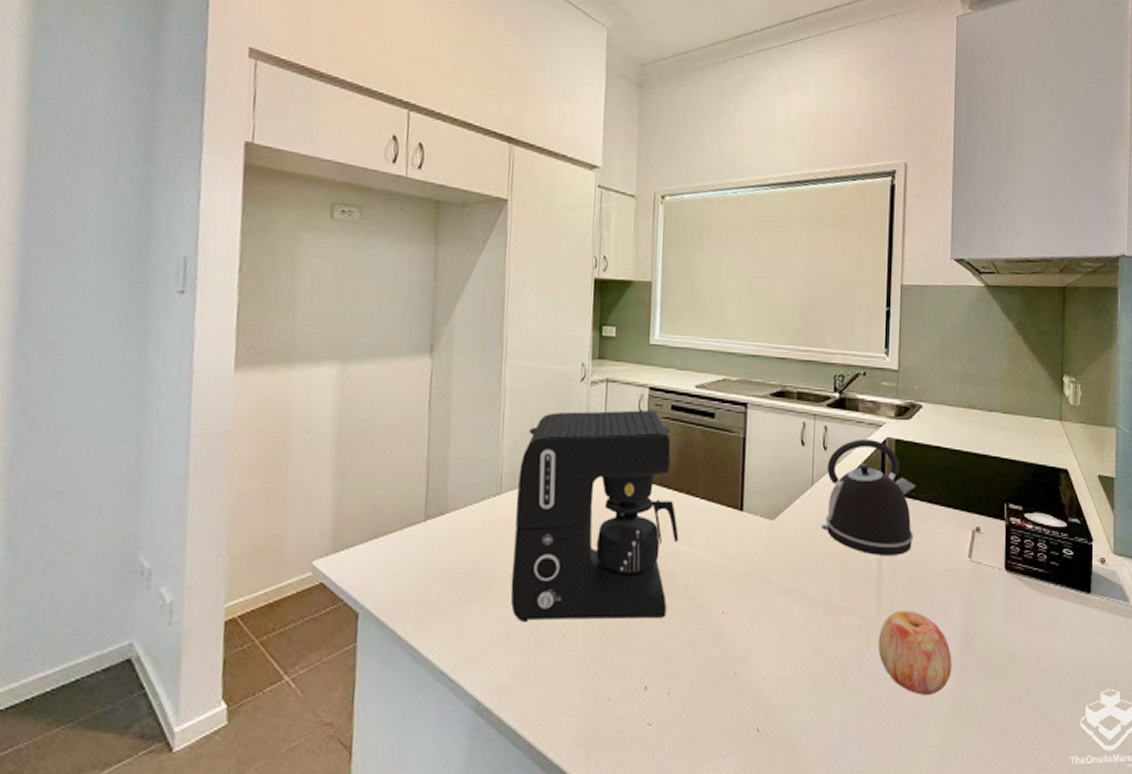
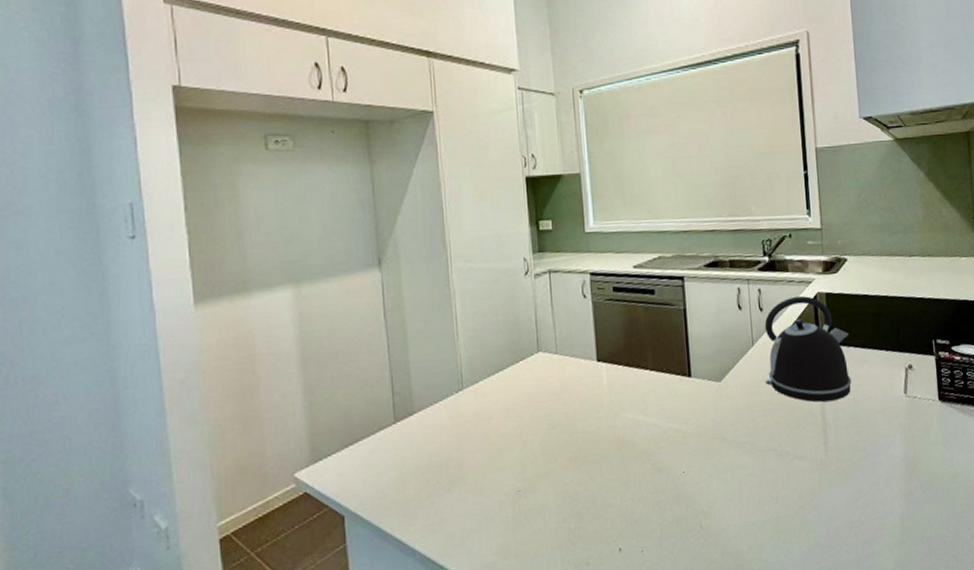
coffee maker: present [510,410,679,623] -> none [477,294,635,505]
apple: present [878,611,952,695] -> none [829,448,900,524]

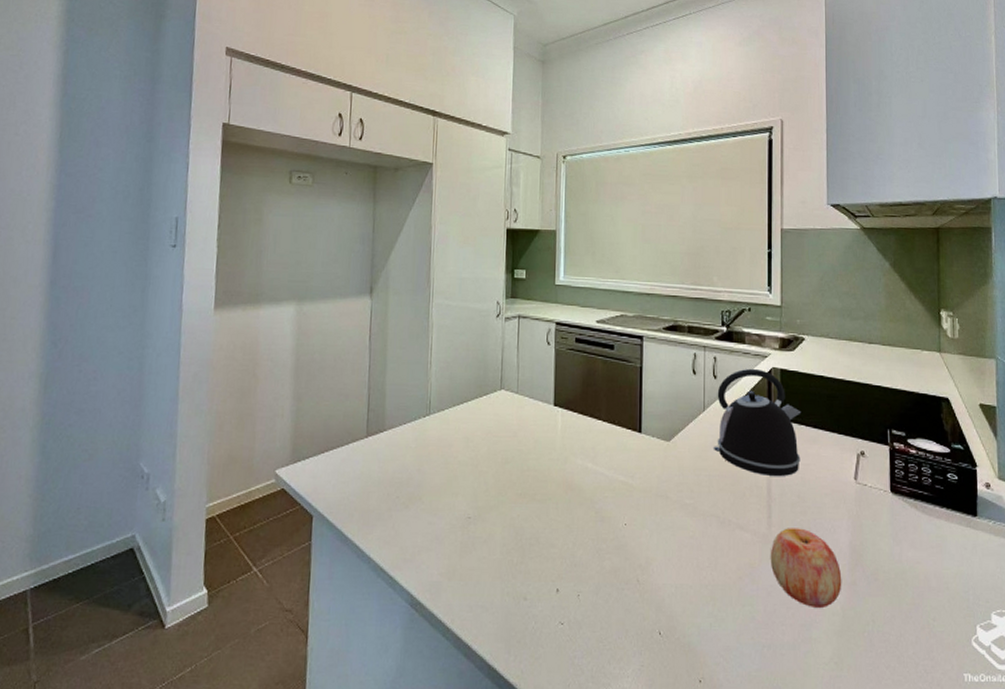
apple: none [829,448,900,524] -> present [770,528,842,607]

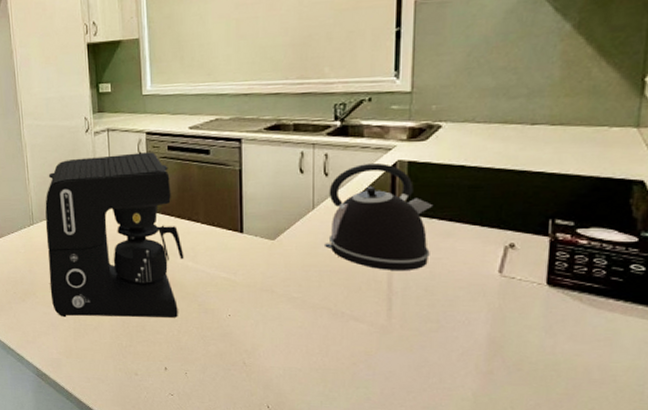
coffee maker: none [439,342,585,529] -> present [45,152,184,318]
apple: present [770,528,842,607] -> none [389,319,476,393]

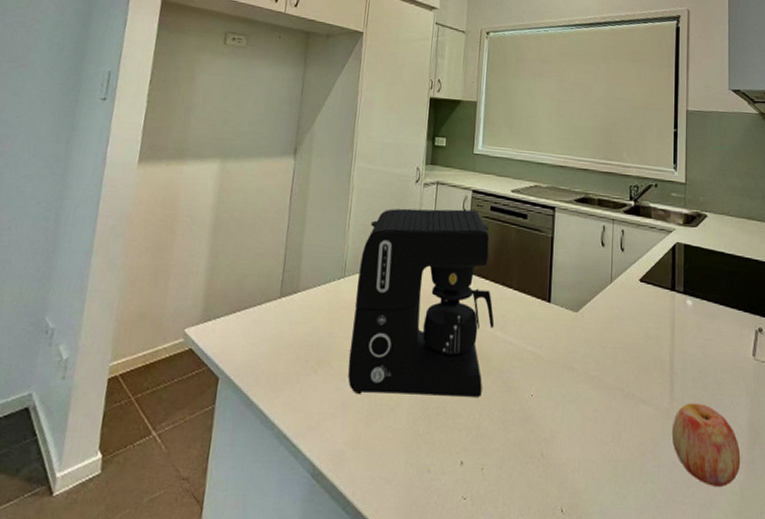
kettle: present [325,162,434,270] -> none [620,242,703,350]
apple: none [389,319,476,393] -> present [671,403,741,486]

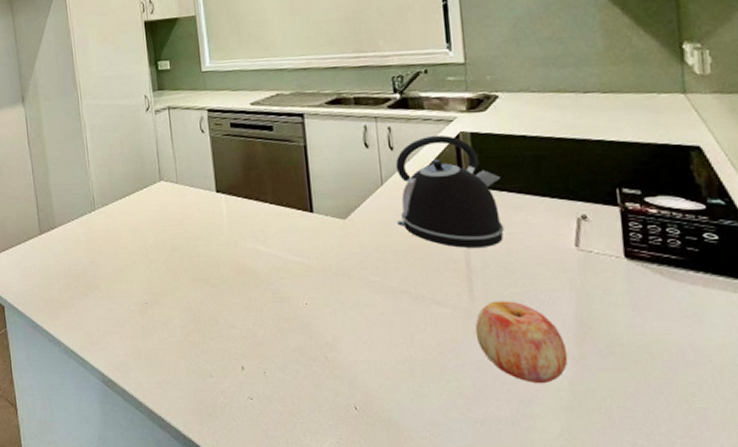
coffee maker: present [348,208,495,397] -> none [106,130,255,313]
kettle: none [620,242,703,350] -> present [395,135,504,248]

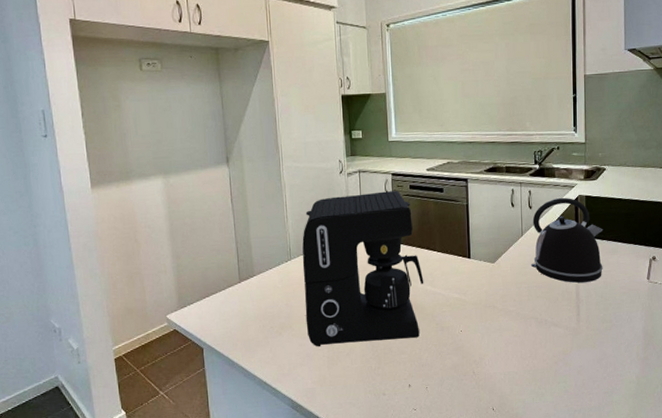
coffee maker: none [106,130,255,313] -> present [302,191,424,347]
apple: present [475,301,568,383] -> none [579,321,637,379]

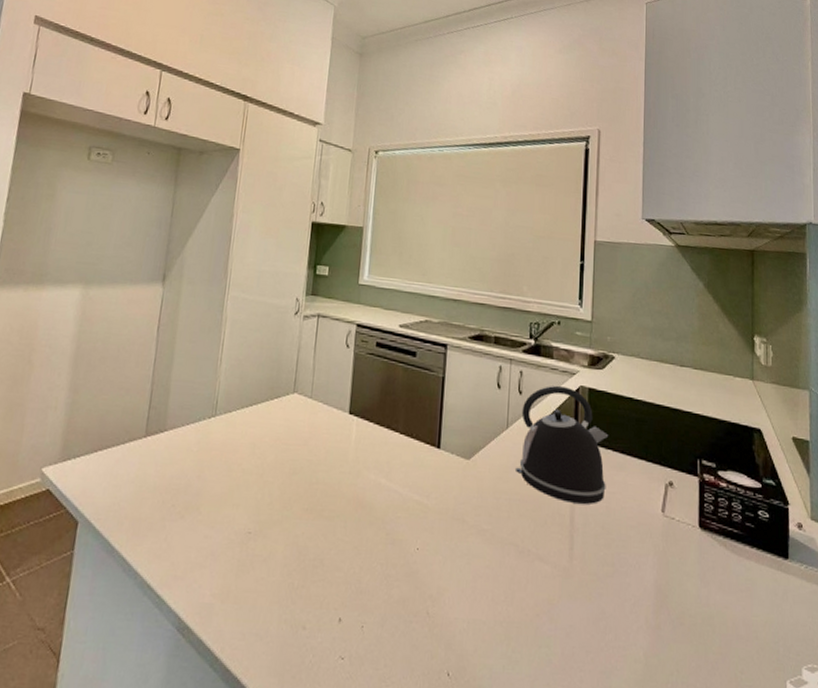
coffee maker: present [302,191,424,347] -> none [217,342,379,549]

